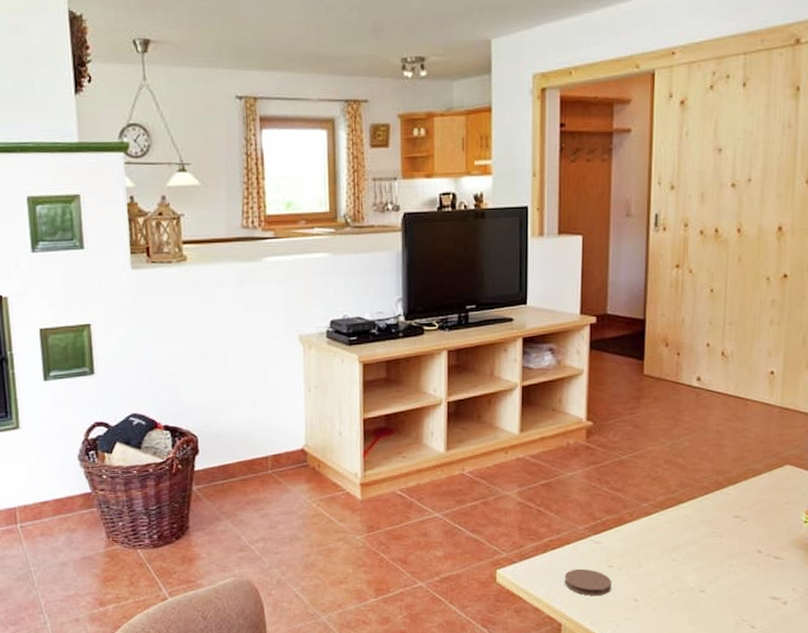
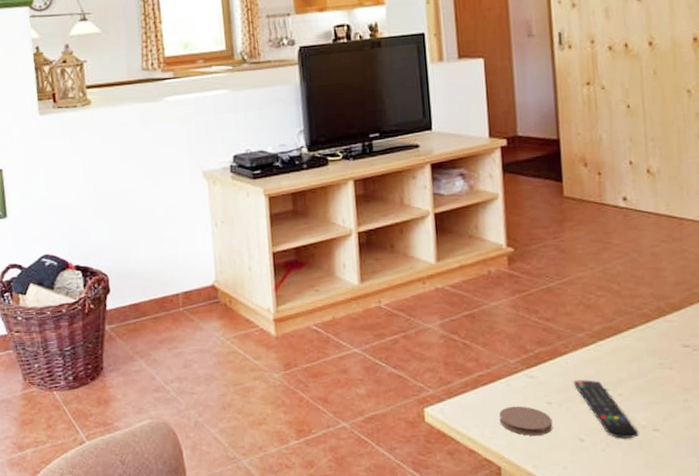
remote control: none [634,546,687,599] -> present [573,380,639,439]

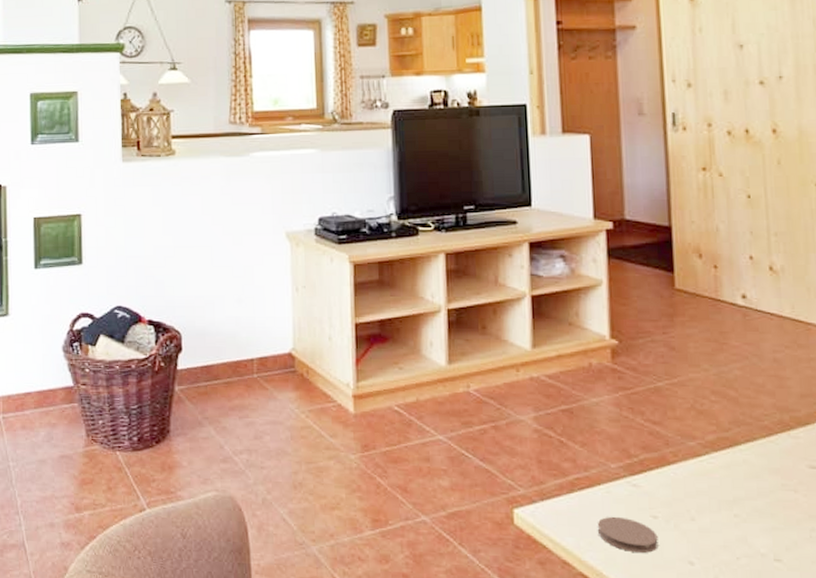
remote control: present [573,380,639,439] -> none [682,494,758,567]

